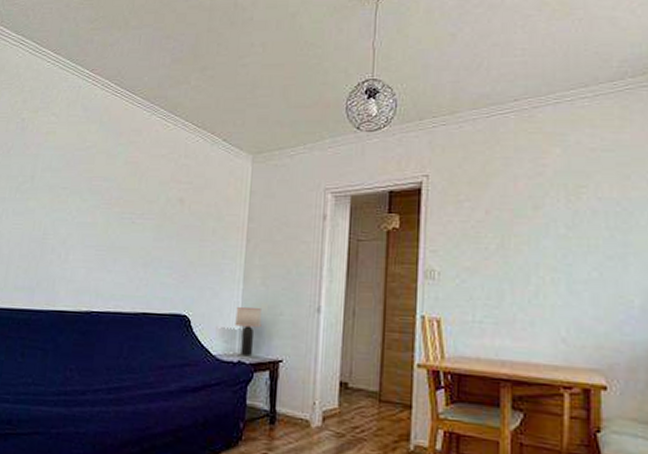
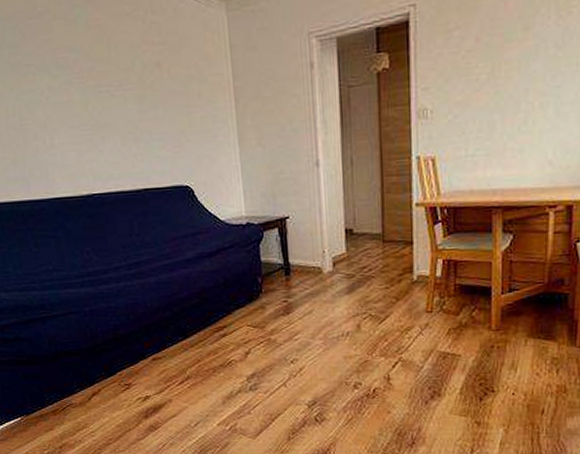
table lamp: present [235,307,262,357] -> none [236,170,264,218]

